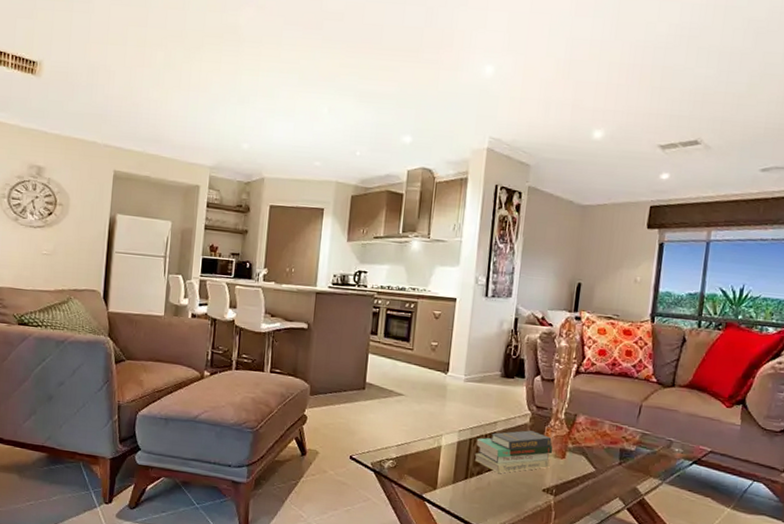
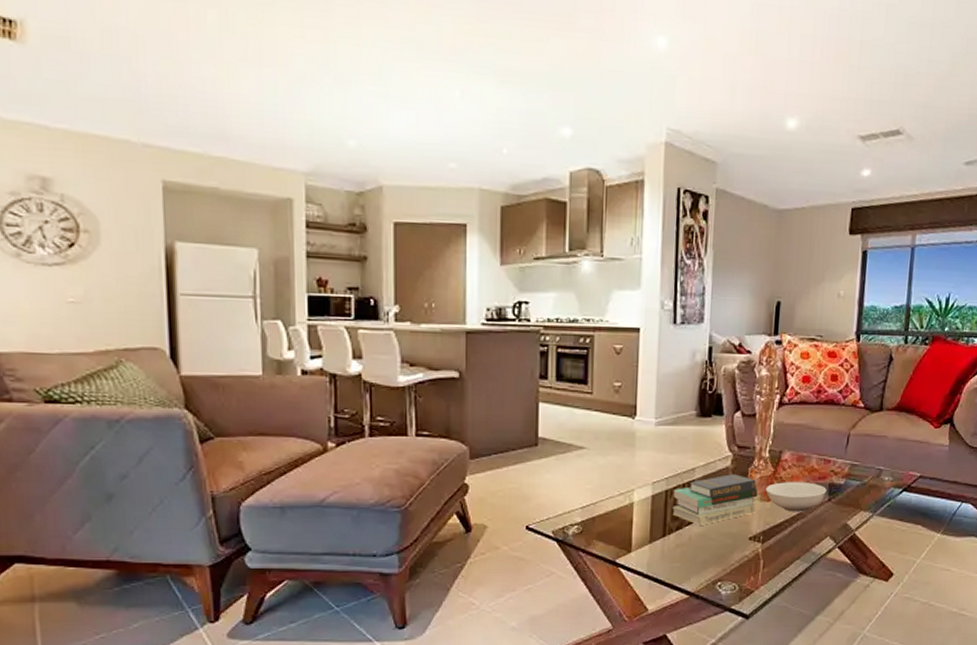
bowl: none [560,442,618,472] -> present [765,482,827,512]

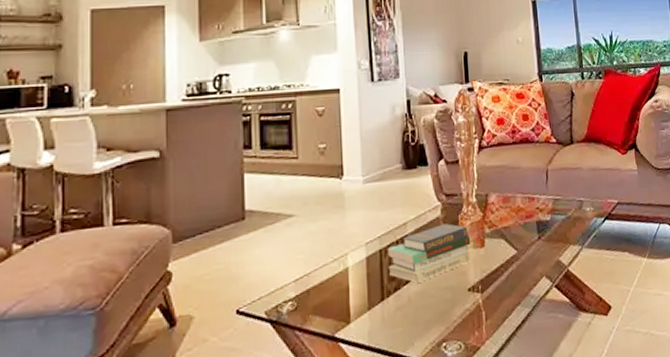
bowl: present [765,482,827,512] -> none [477,222,535,256]

